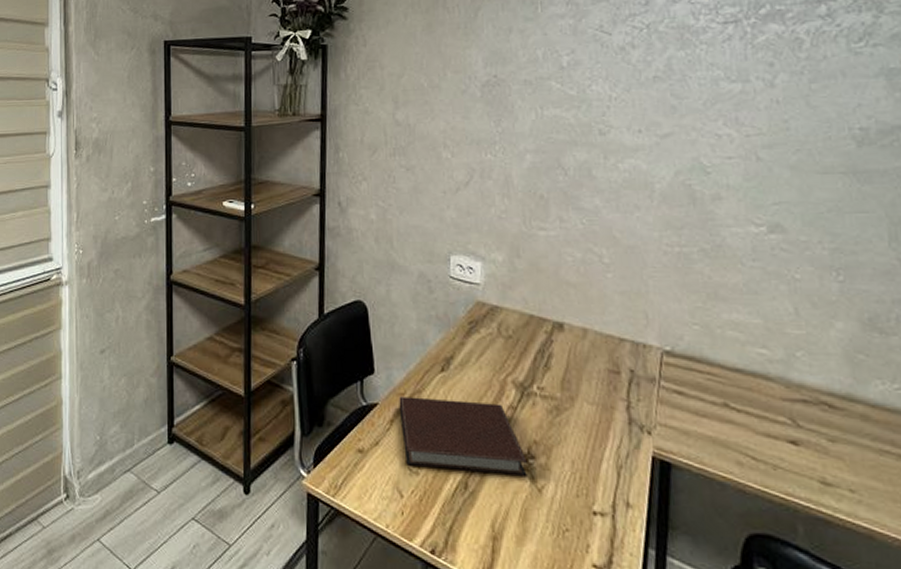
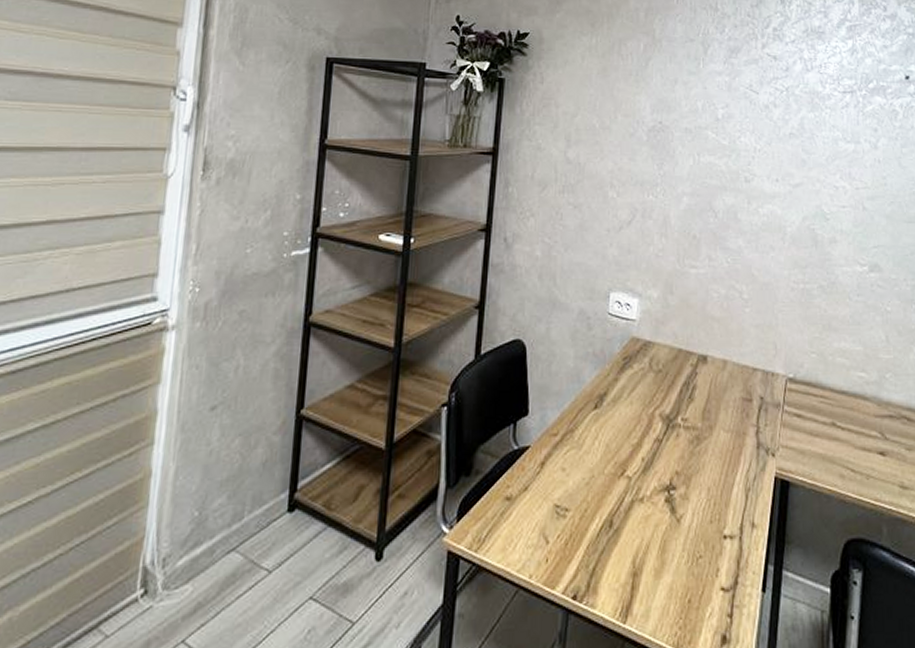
notebook: present [399,396,528,476] -> none [551,436,670,509]

